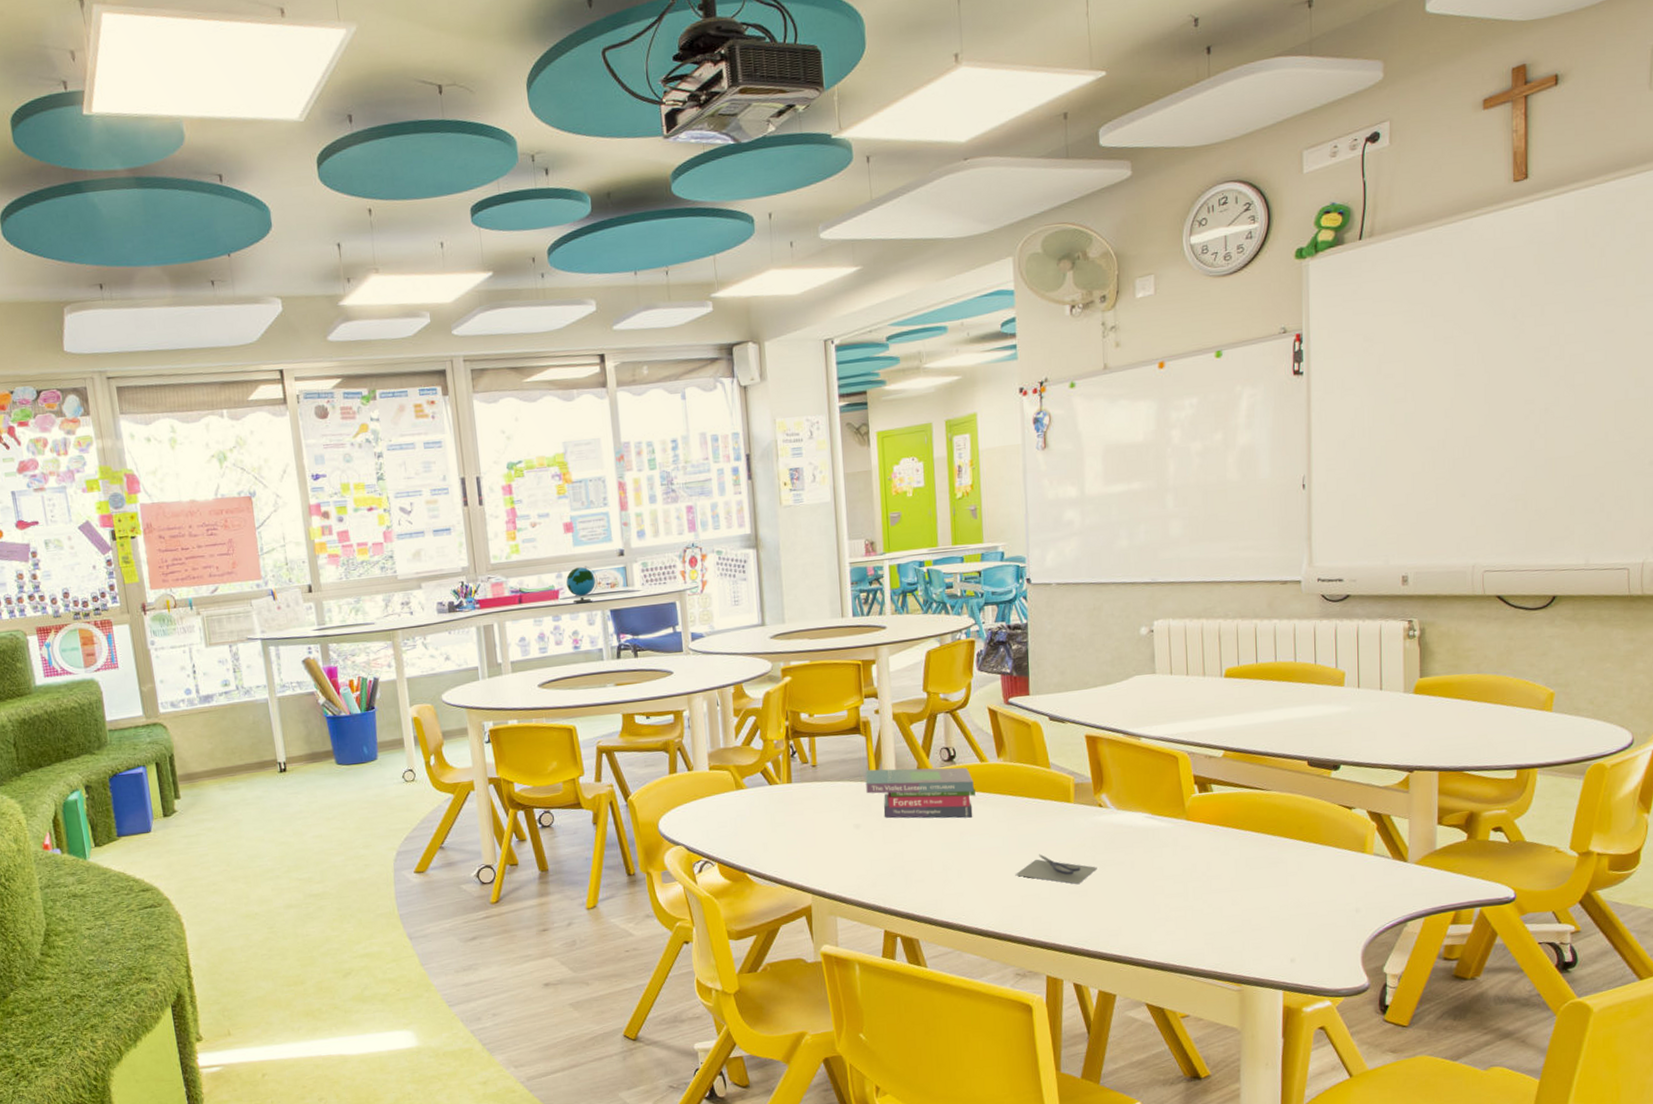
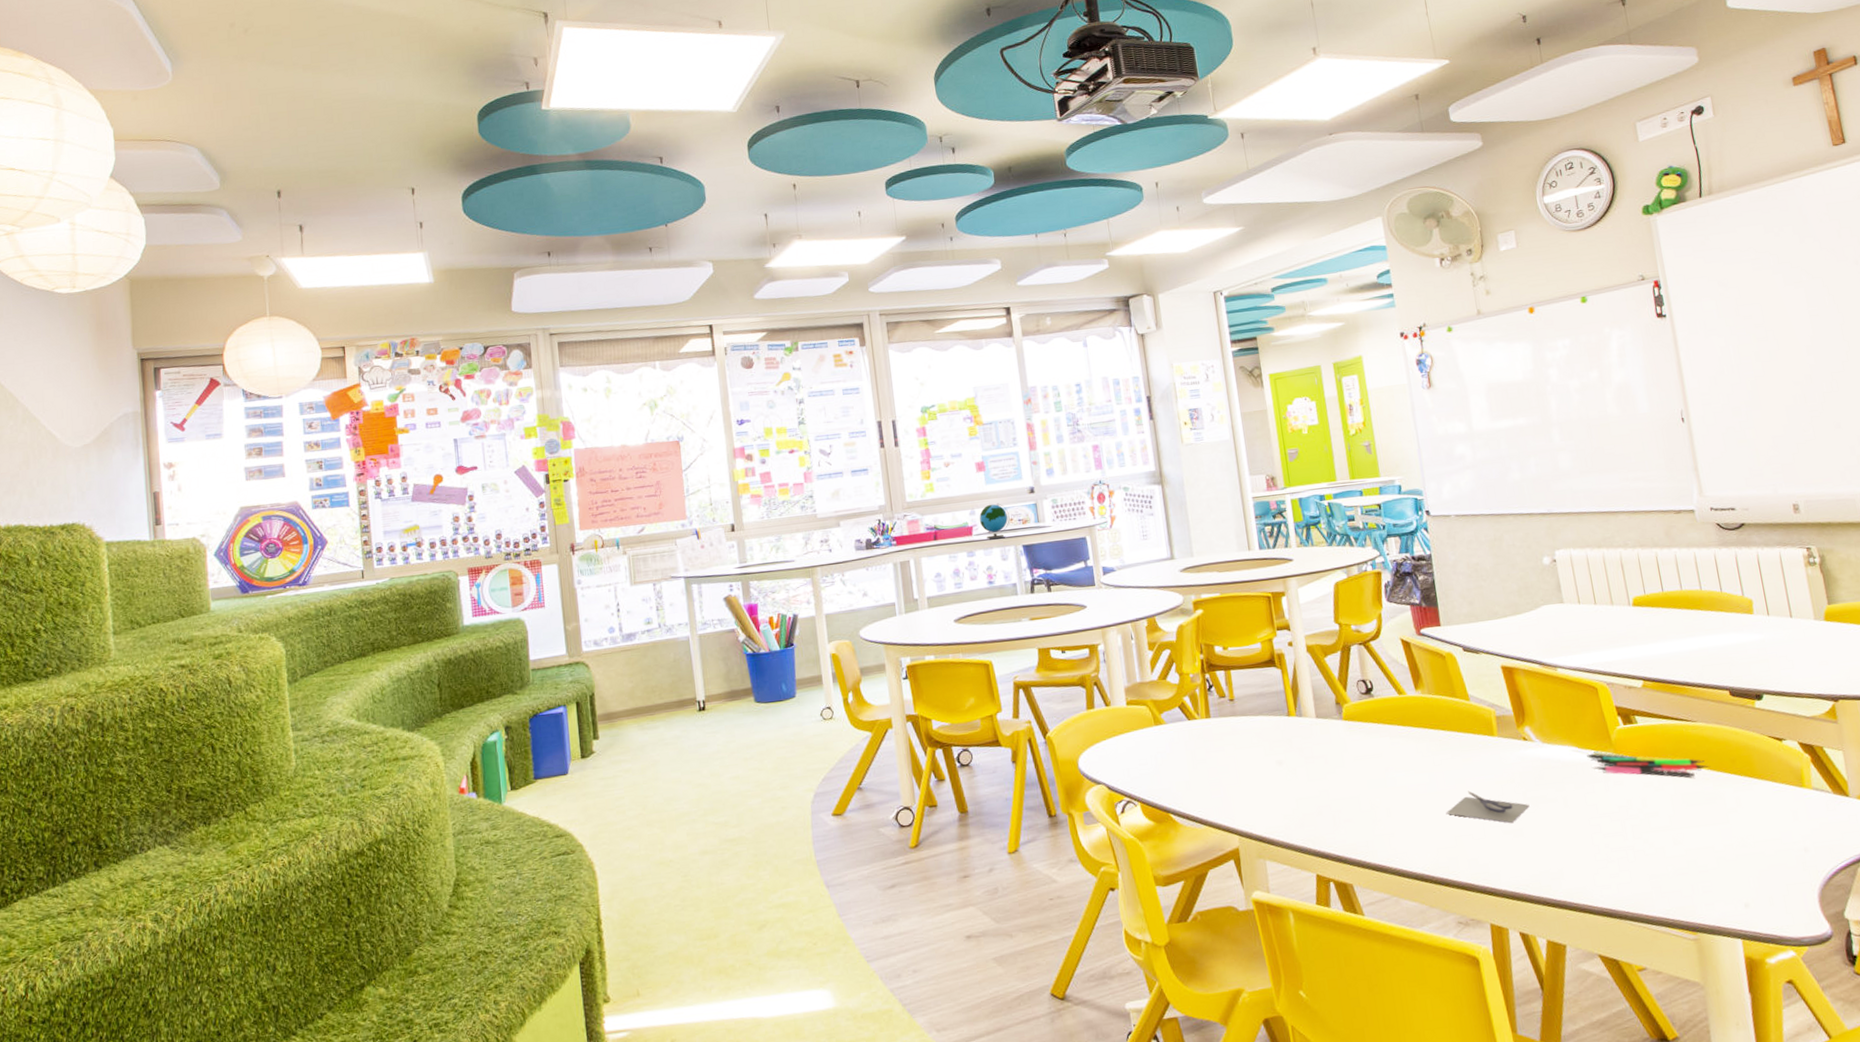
books: present [865,767,975,818] -> none [1283,700,1397,754]
marker pen: none [1159,818,1278,843] -> present [1587,752,1711,778]

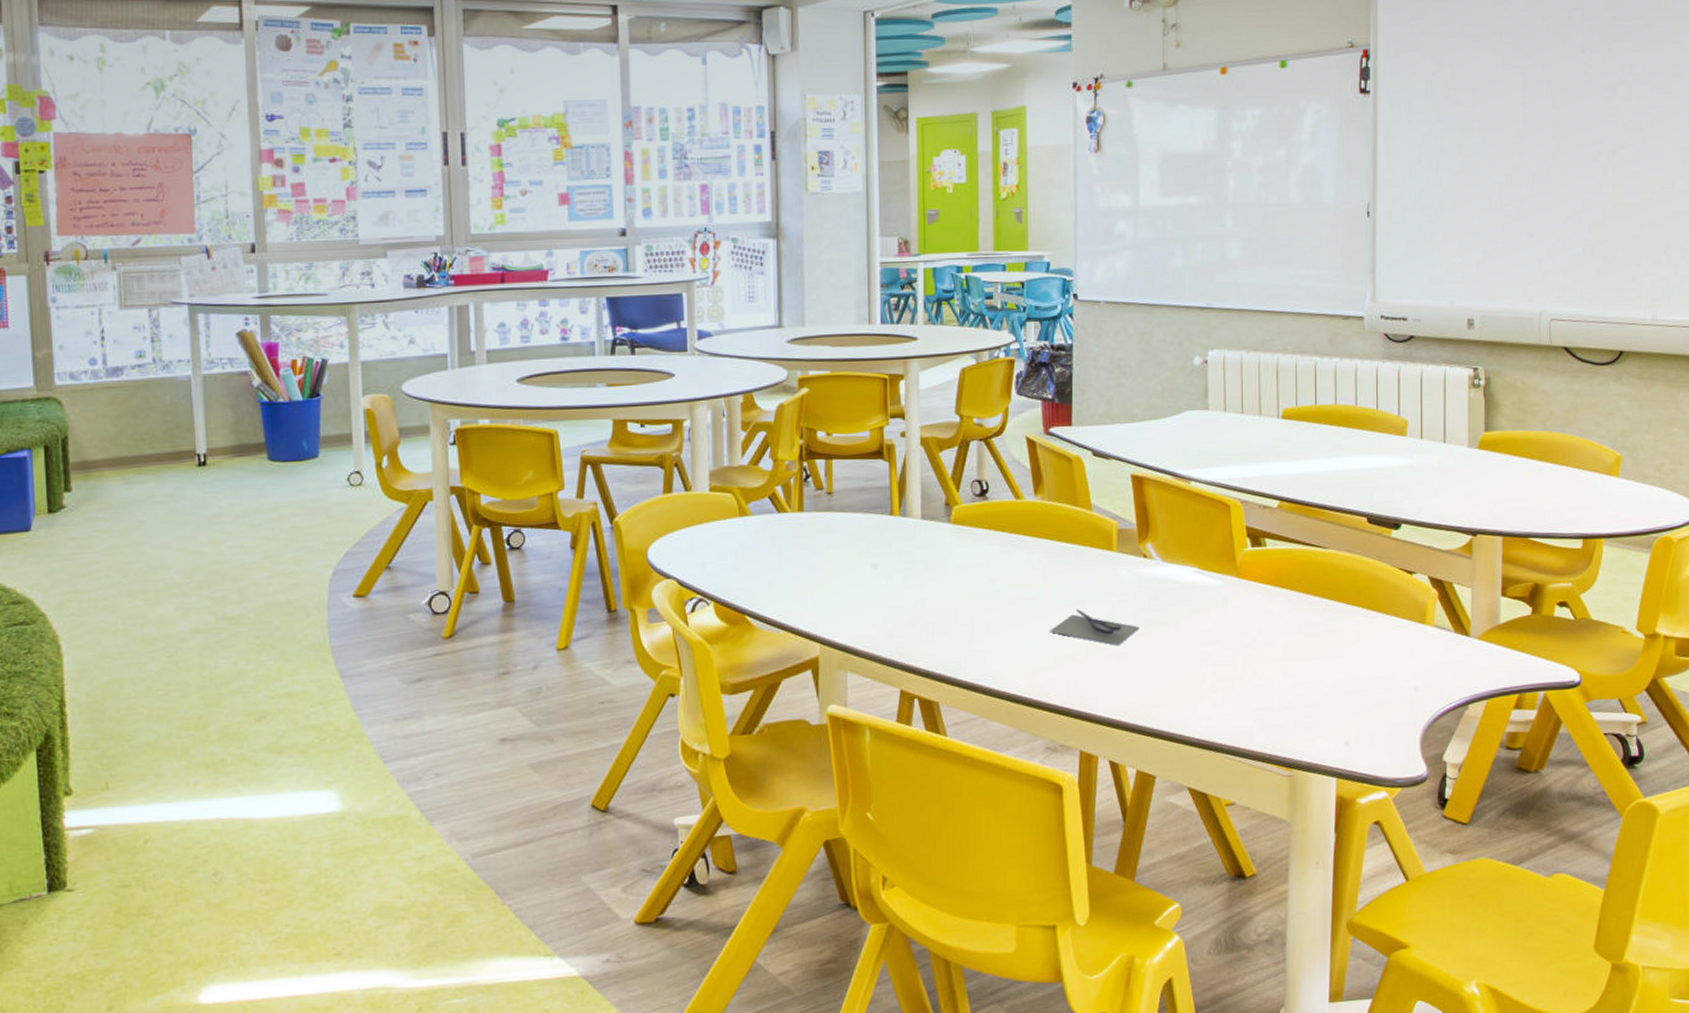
globe: present [979,503,1010,539] -> none [557,244,594,287]
marker pen: present [1587,752,1711,778] -> none [1208,574,1335,607]

